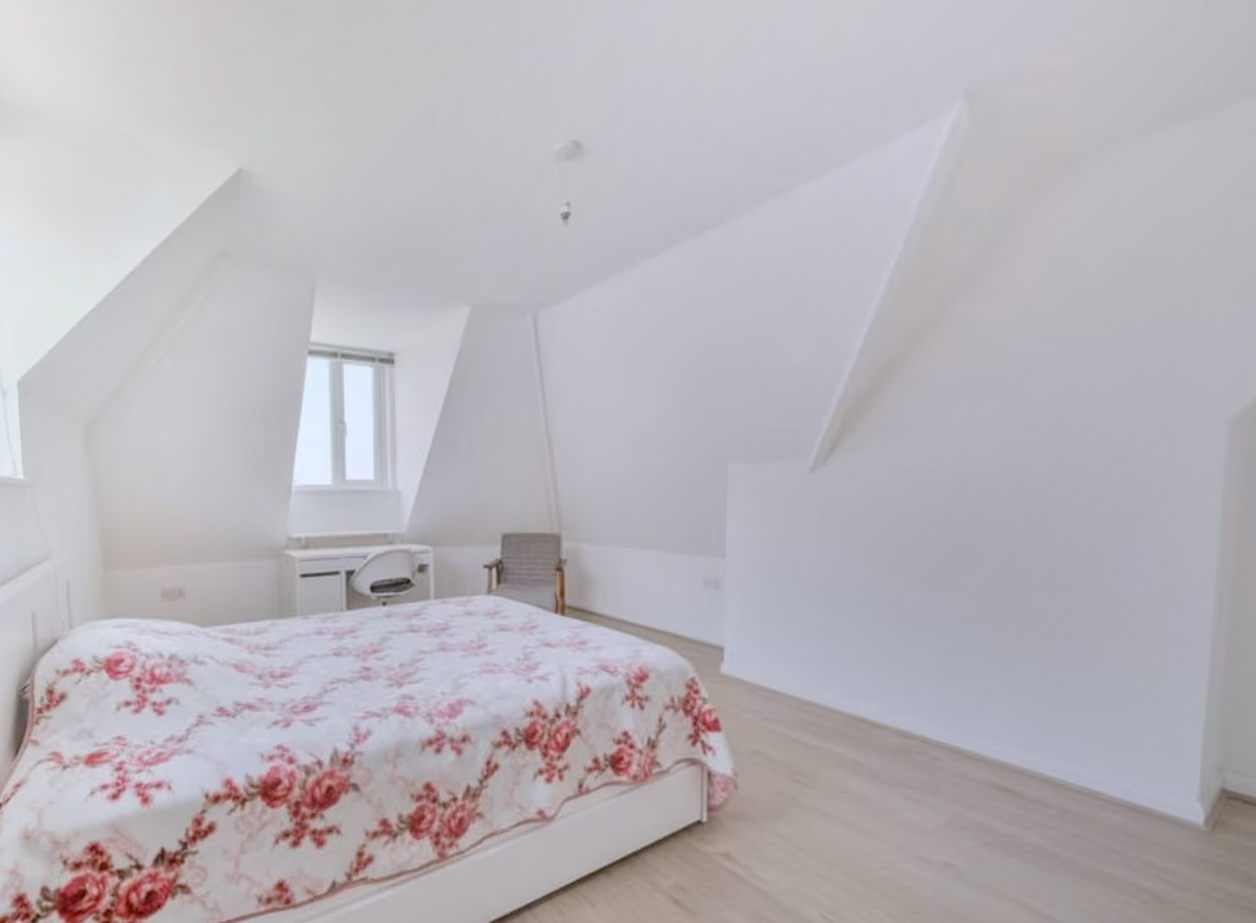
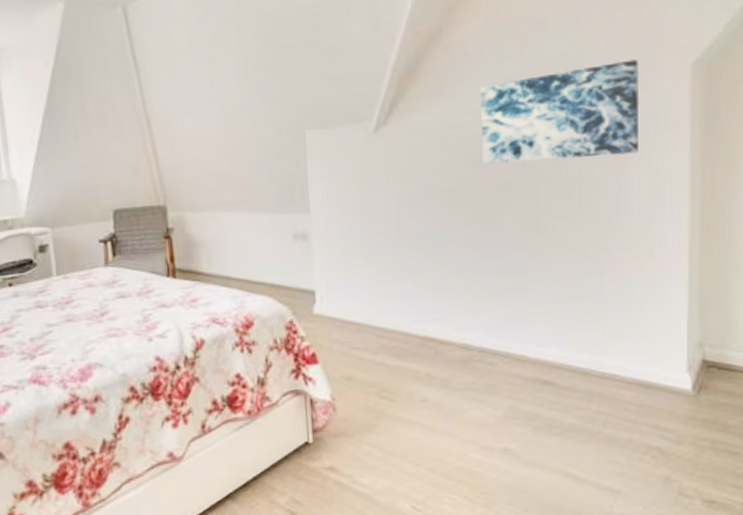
wall art: none [941,409,1156,523] -> present [479,59,640,164]

